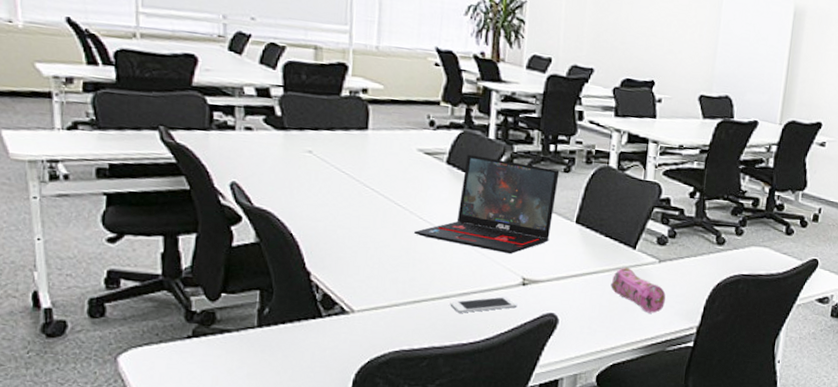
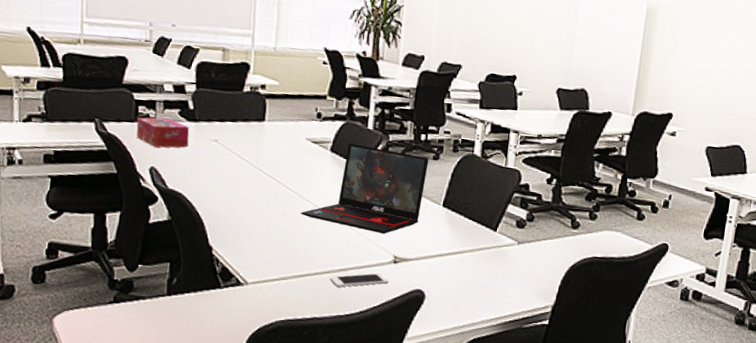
tissue box: none [211,125,278,160] -> present [136,117,190,148]
pencil case: present [610,267,666,314] -> none [473,248,524,292]

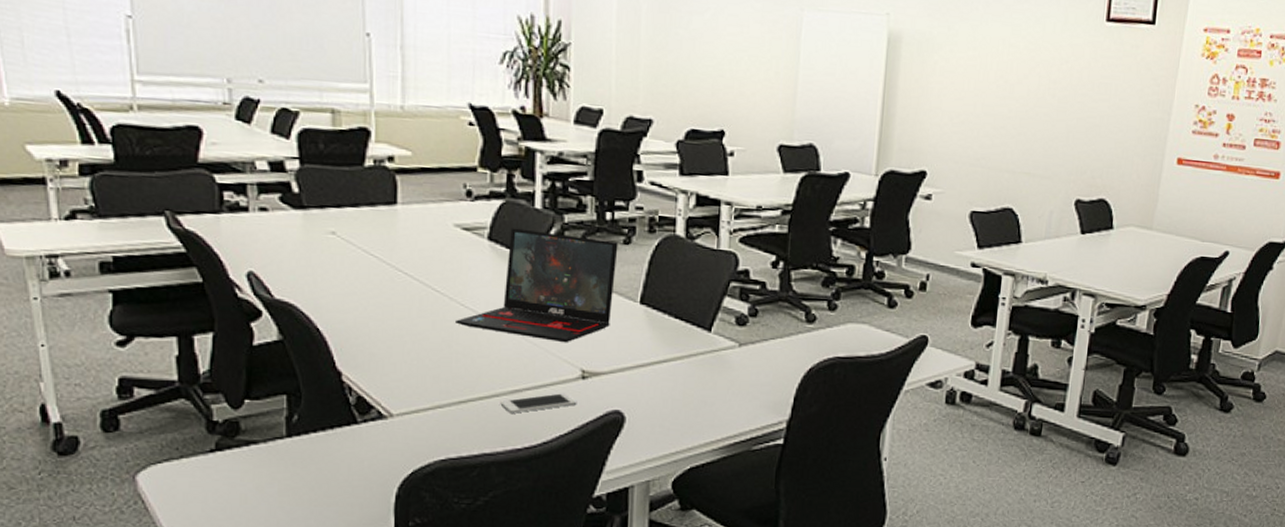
tissue box: present [136,117,190,148] -> none [223,205,297,246]

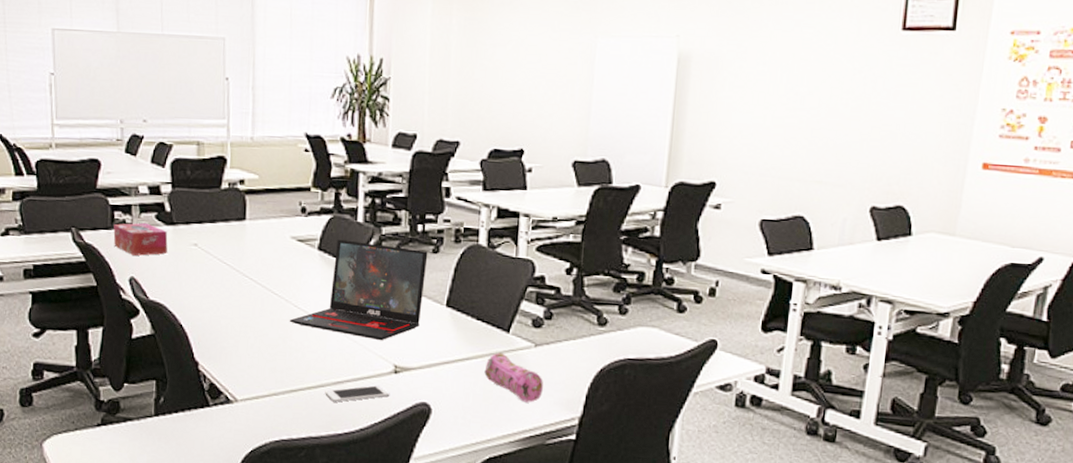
tissue box: none [223,205,297,246] -> present [113,222,168,256]
pencil case: none [684,353,749,407] -> present [484,352,543,403]

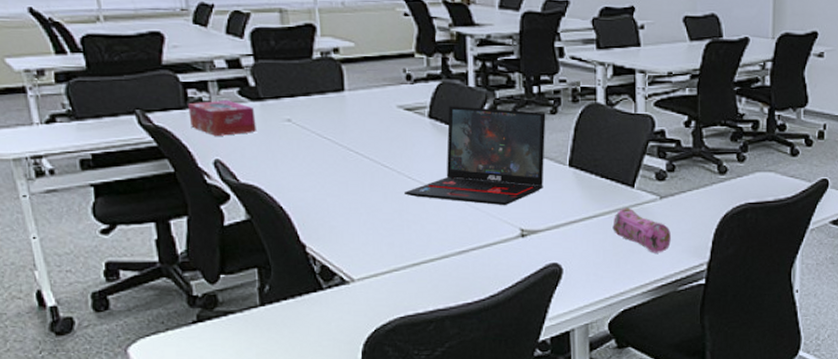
cell phone: present [325,385,390,402] -> none [450,251,519,272]

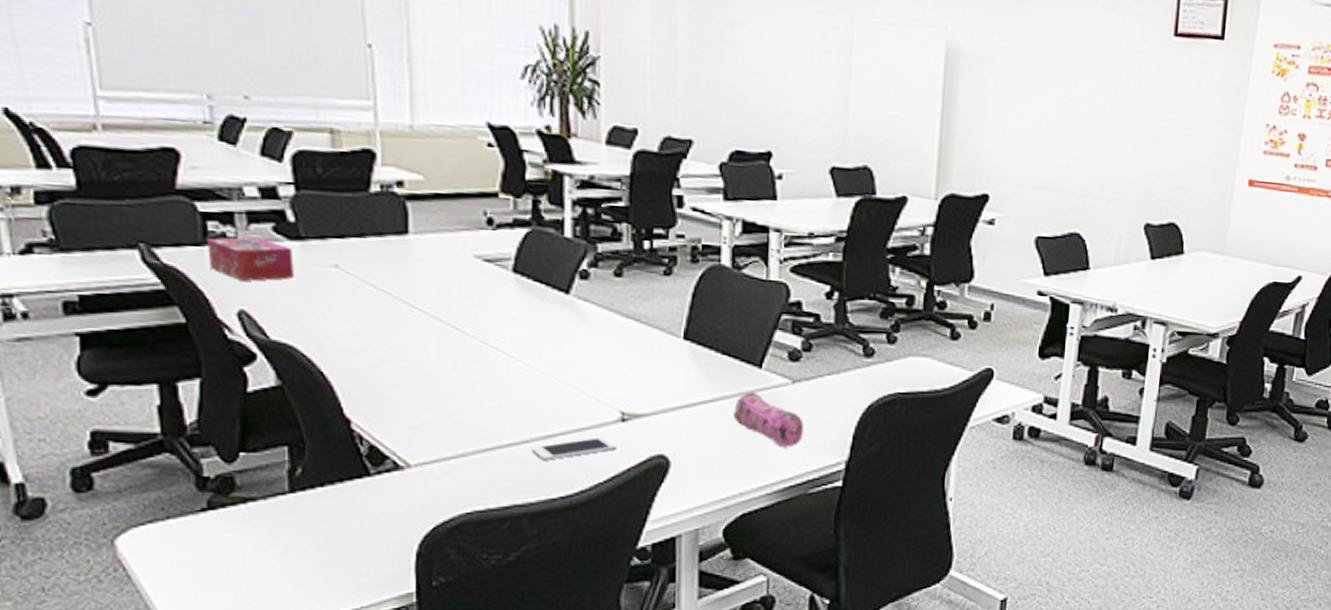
laptop: present [405,106,546,206] -> none [479,259,658,383]
cell phone: none [450,251,519,272] -> present [531,437,617,460]

